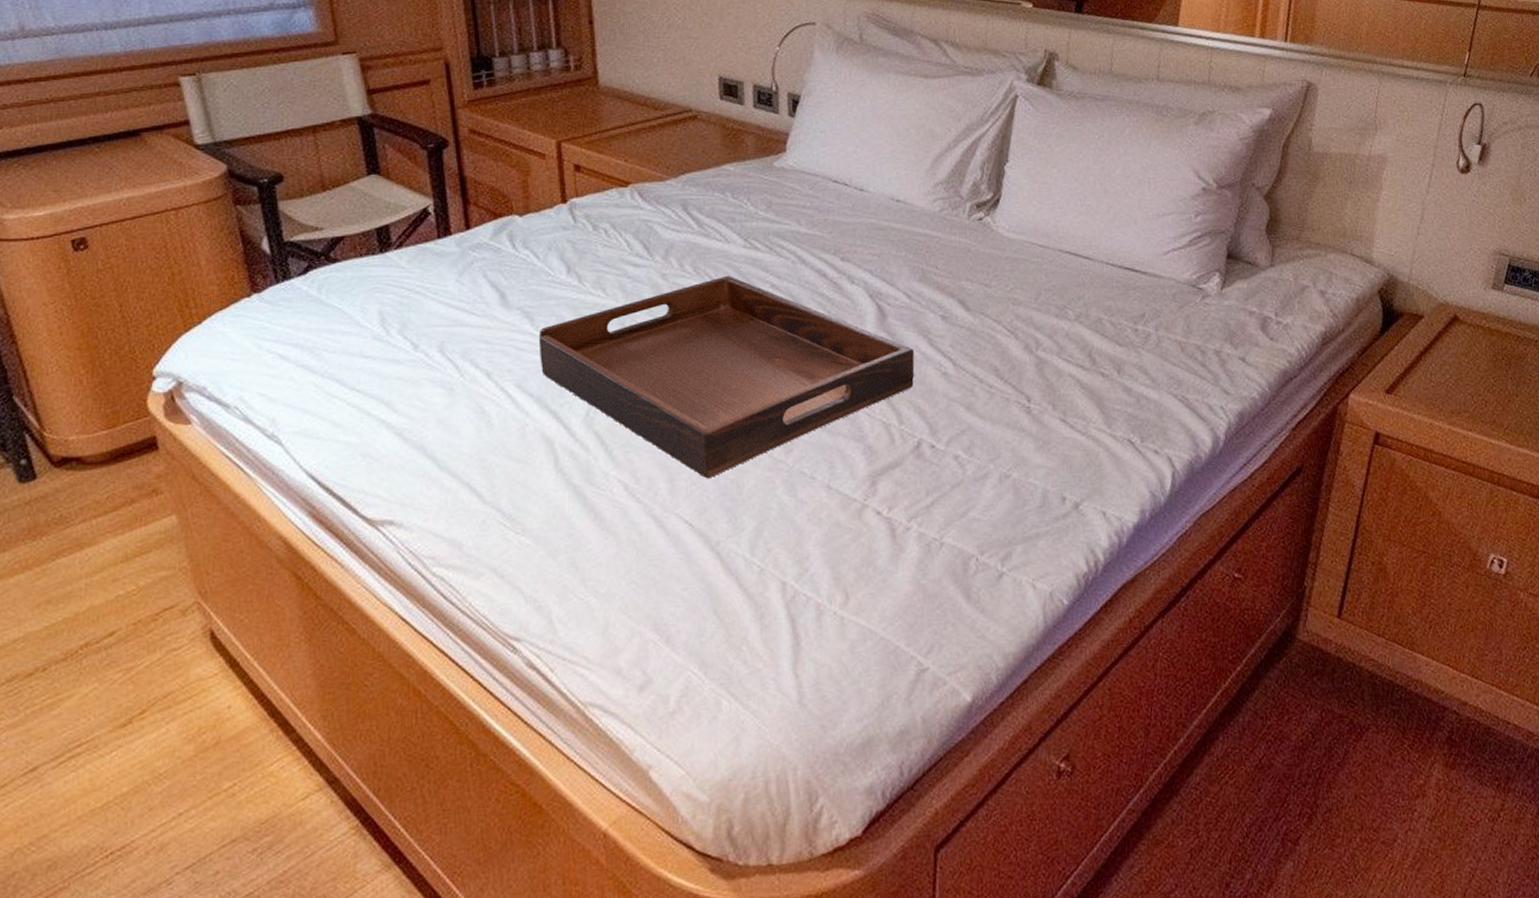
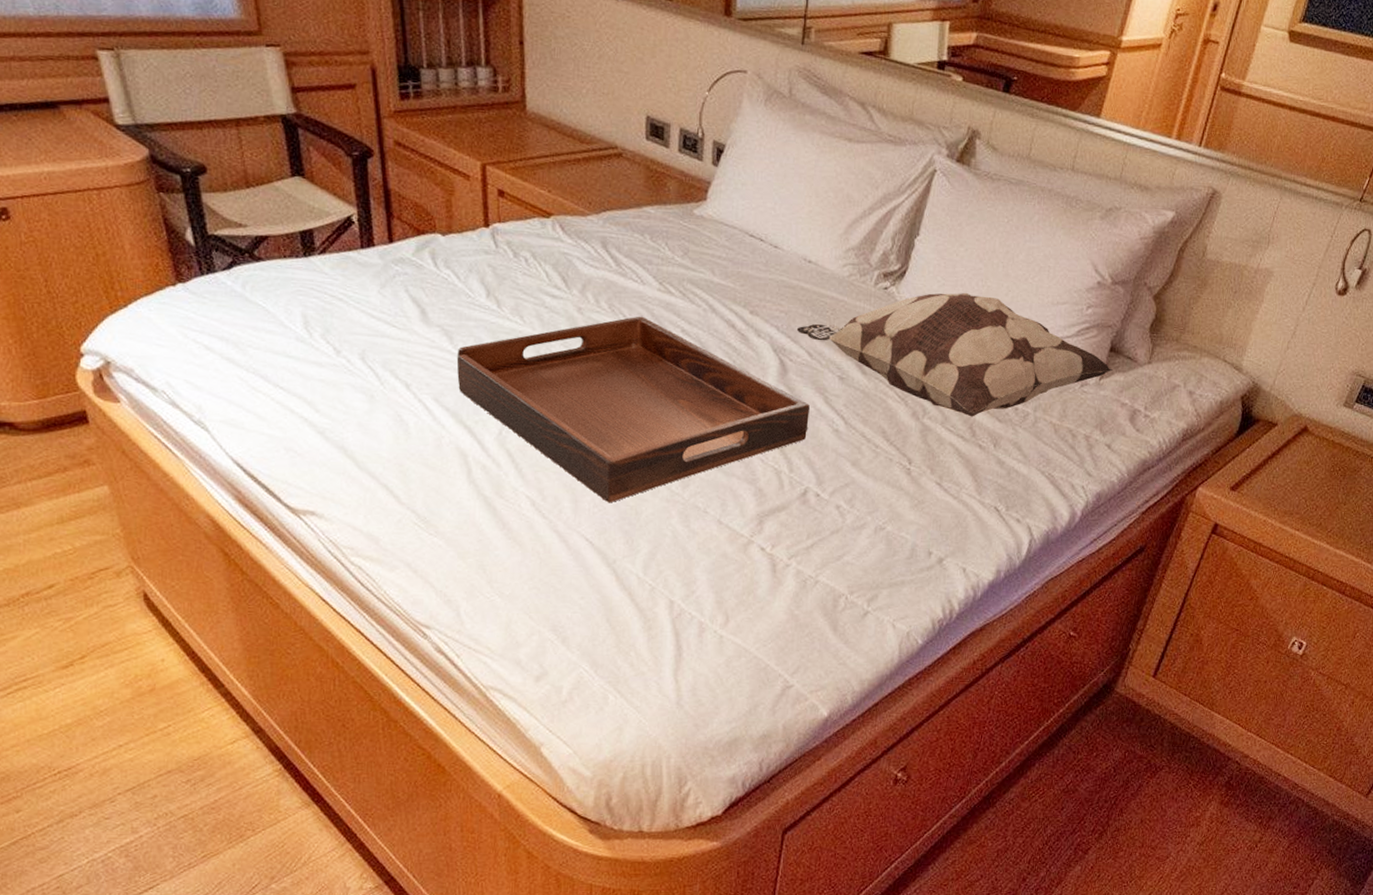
decorative pillow: none [891,214,1235,344] -> present [796,292,1114,417]

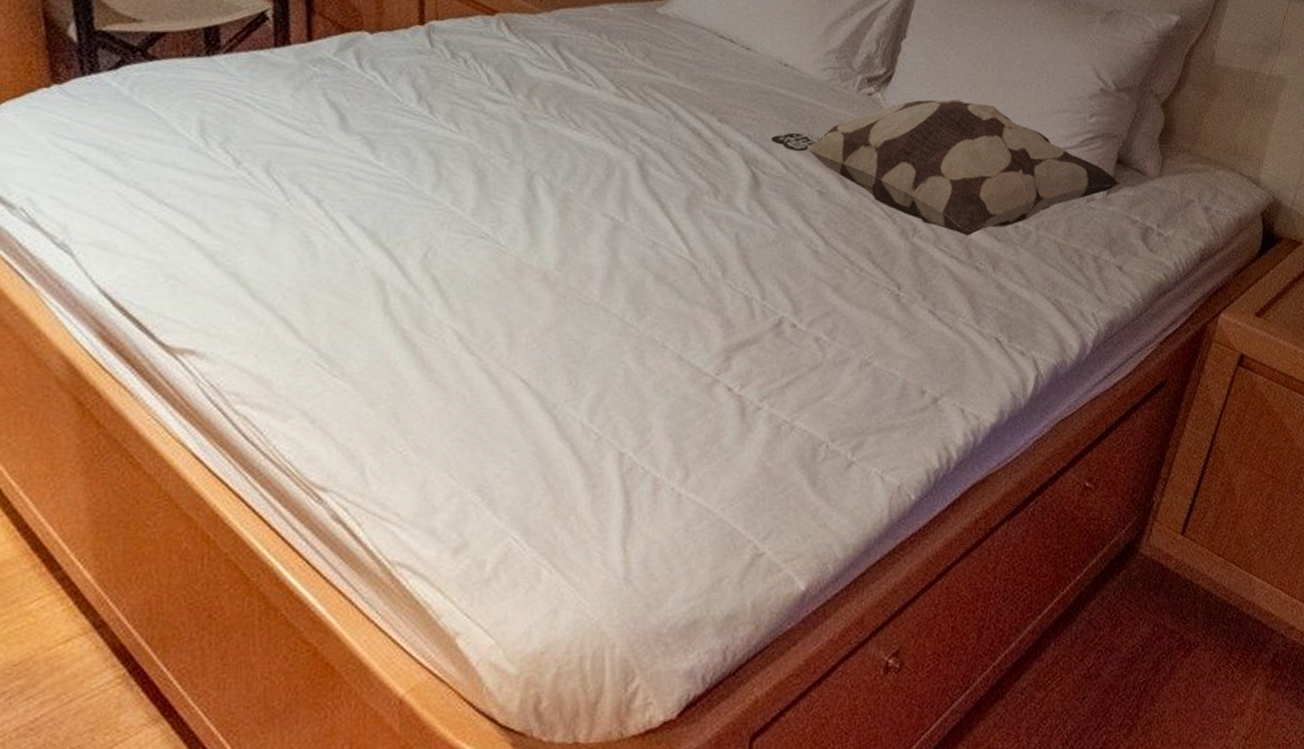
serving tray: present [456,316,810,503] -> none [378,123,785,337]

